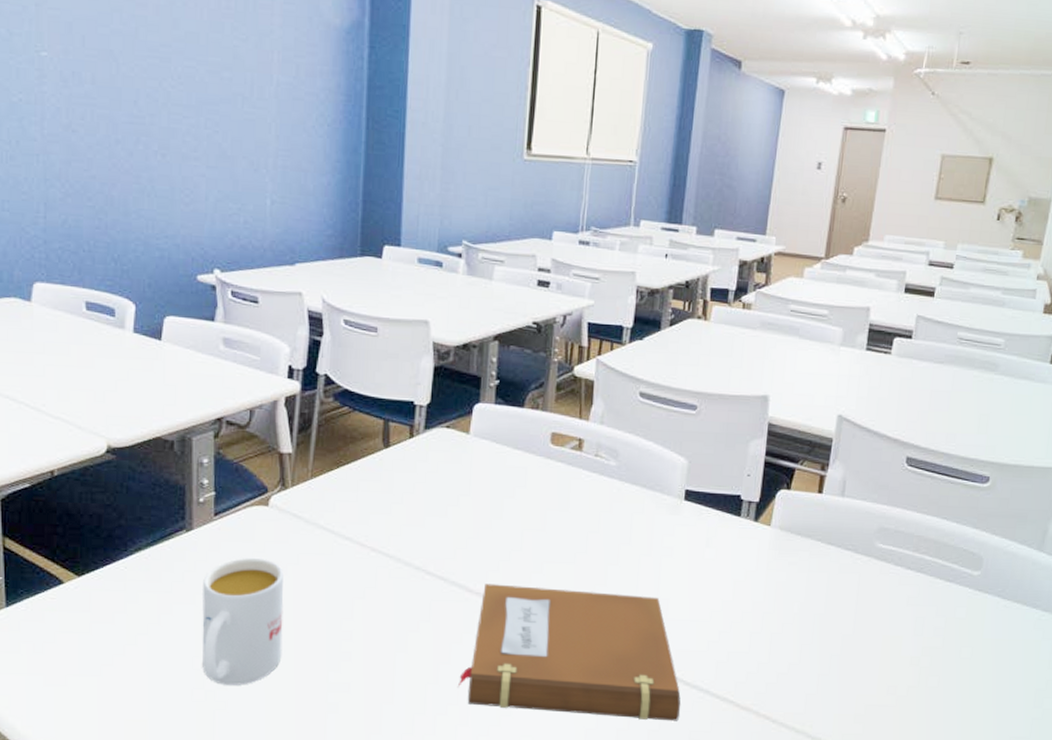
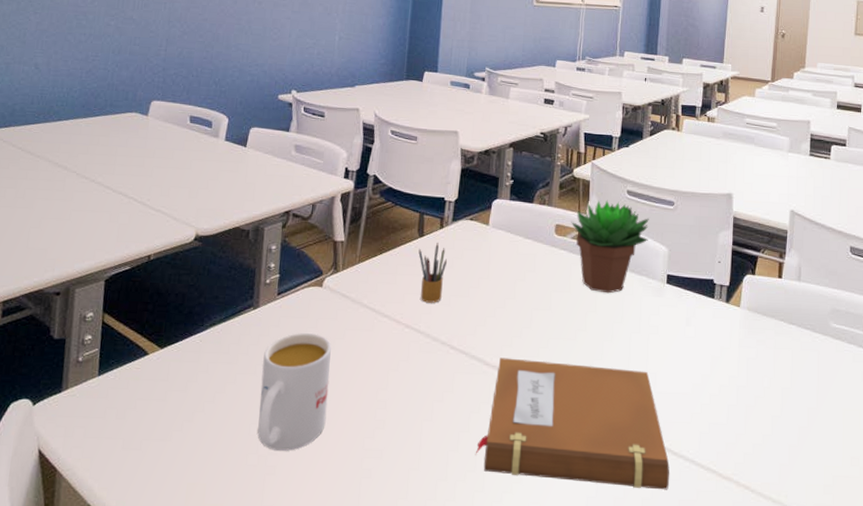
pencil box: none [384,455,419,524] -> present [418,243,447,303]
succulent plant: none [570,403,666,512] -> present [571,200,649,294]

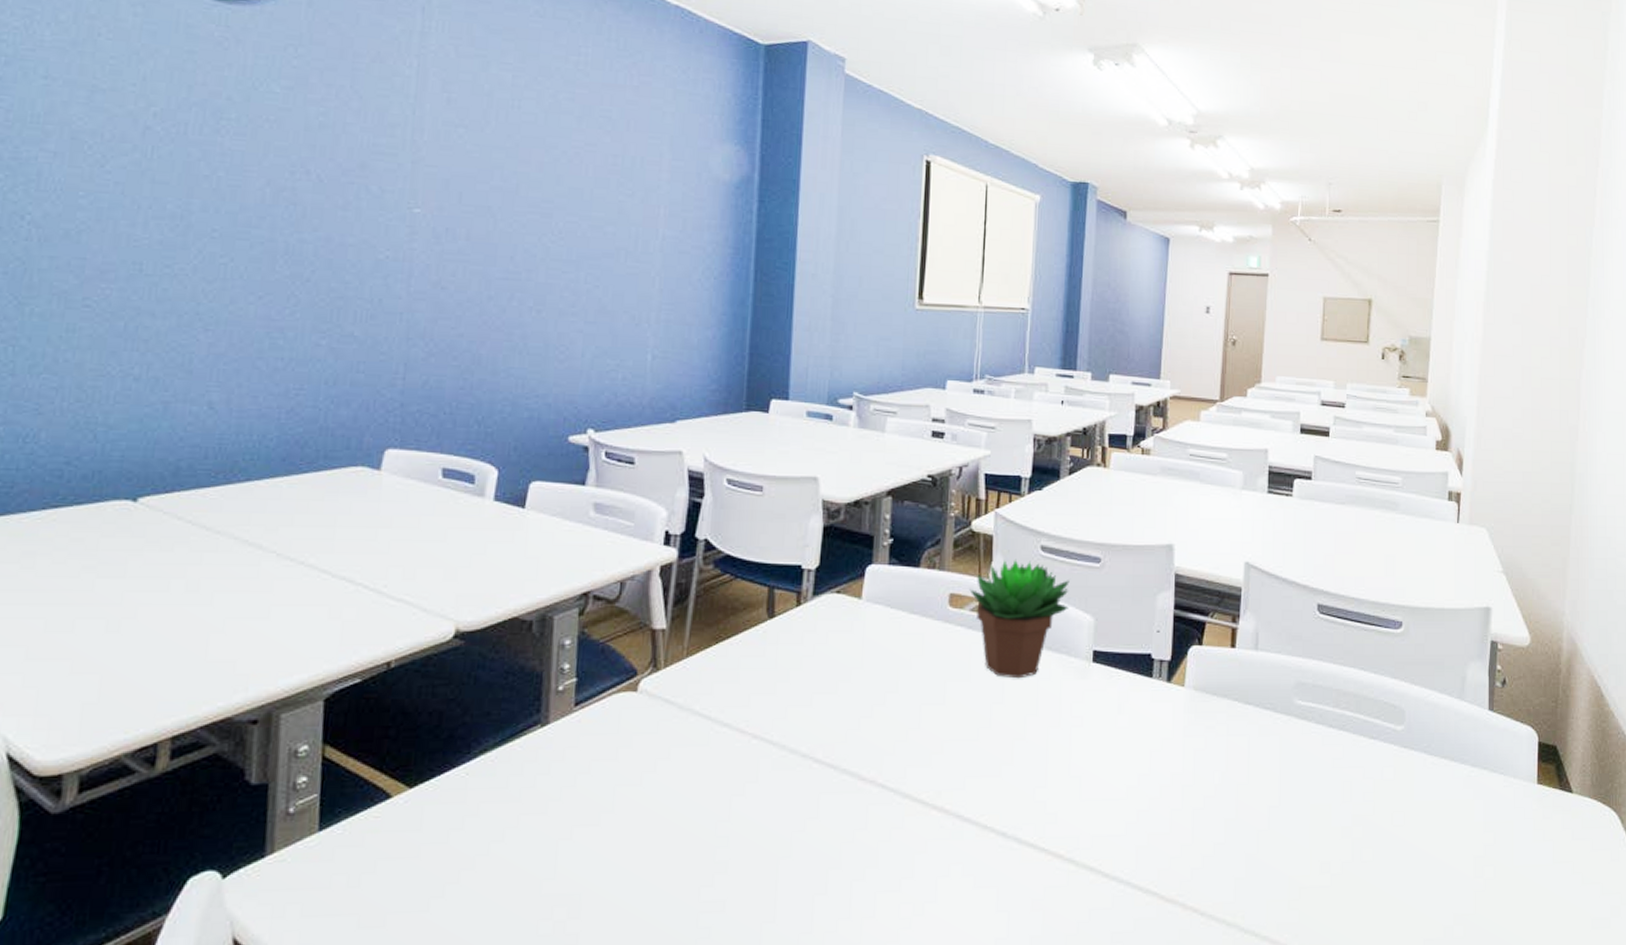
mug: present [257,333,331,451] -> none [551,754,652,913]
pencil box: present [418,243,447,303] -> none [768,625,806,704]
notebook: present [476,357,670,490] -> none [850,769,1099,922]

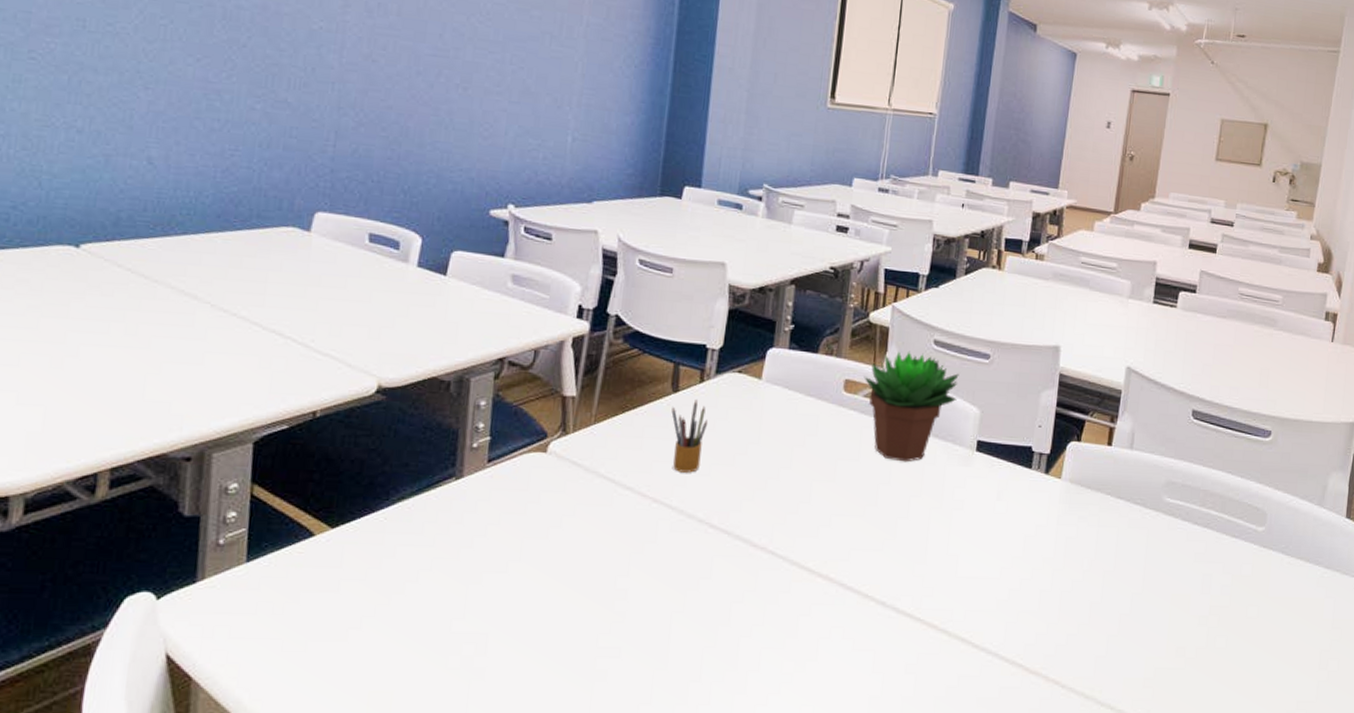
pencil box: none [768,625,806,704] -> present [671,400,707,473]

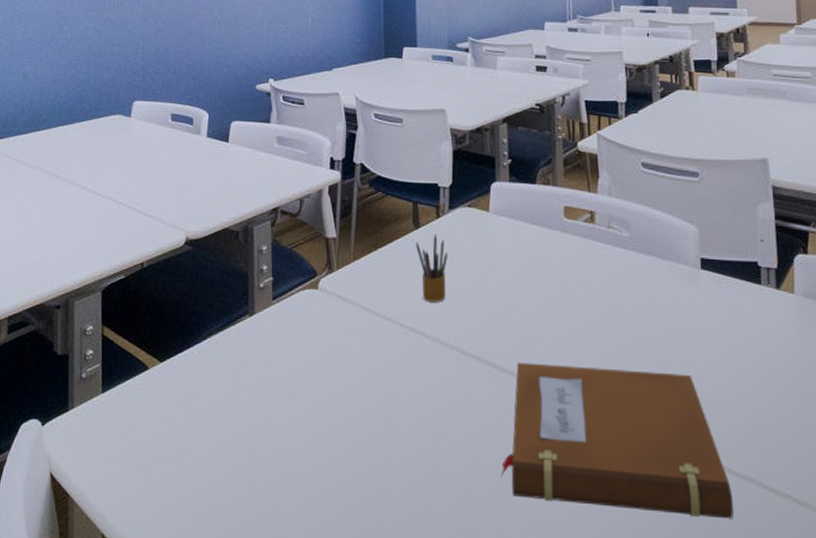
notebook: none [737,538,969,687] -> present [502,362,734,519]
succulent plant: present [864,351,959,462] -> none [581,175,673,284]

